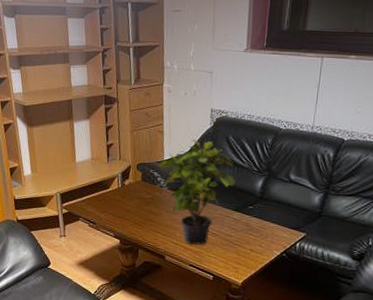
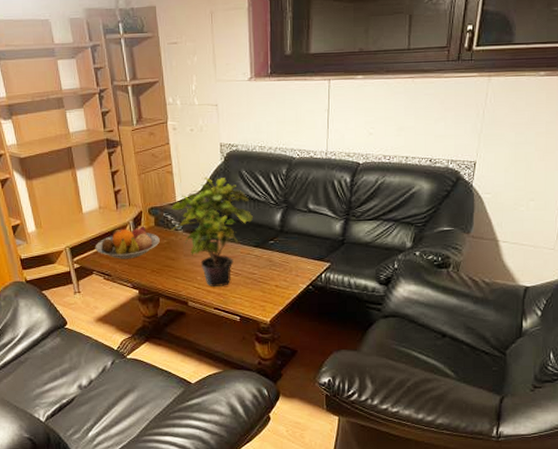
fruit bowl: none [83,178,145,210] -> present [95,226,160,259]

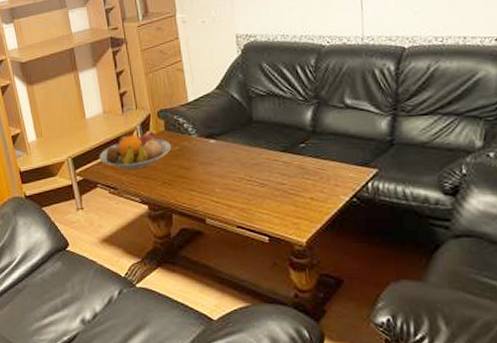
potted plant: present [170,177,254,288] -> none [182,73,279,201]

